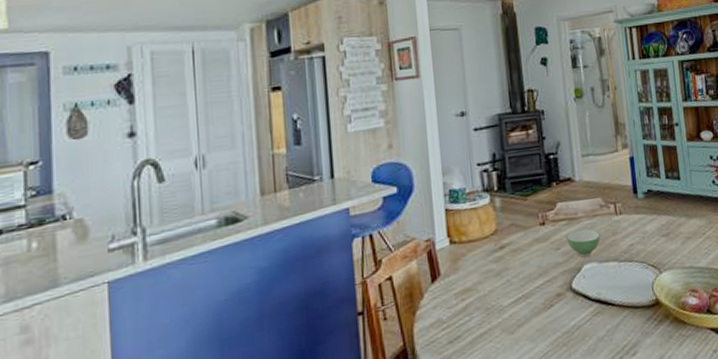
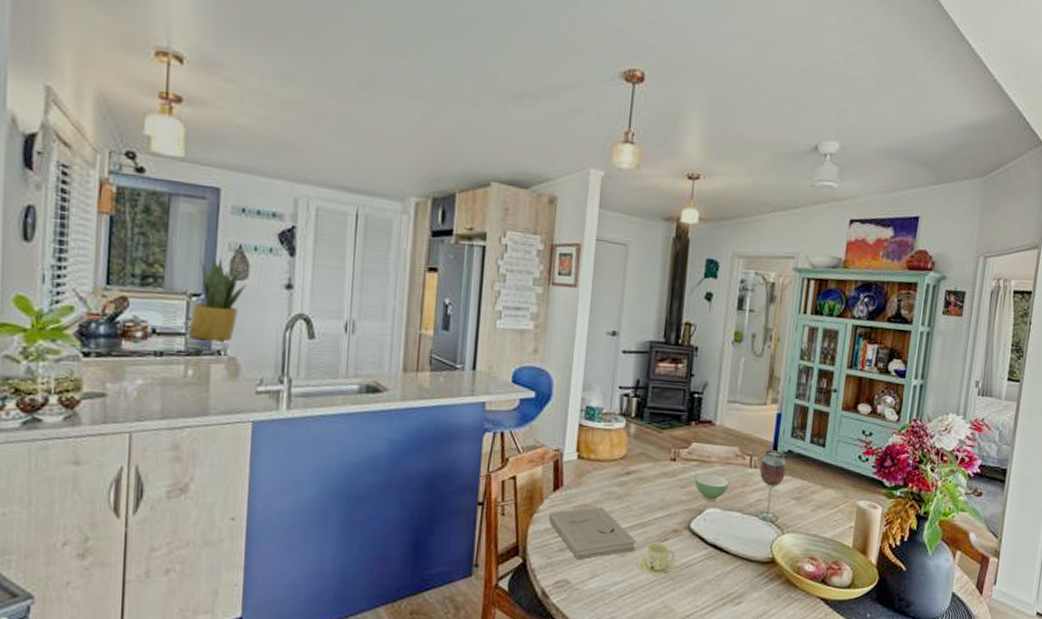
planter: none [28,119,86,209] -> present [188,256,246,342]
book: none [432,287,524,349] -> present [549,507,637,560]
cup and saucer: none [528,309,567,347] -> present [637,542,676,576]
wineglass: none [624,192,654,265] -> present [757,450,787,522]

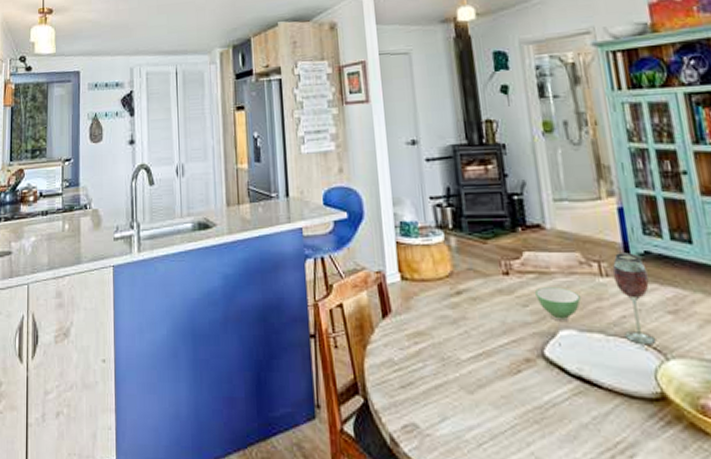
planter: present [188,256,246,342] -> none [64,125,101,198]
book: present [549,507,637,560] -> none [383,334,486,399]
cup and saucer: present [637,542,676,576] -> none [491,375,539,419]

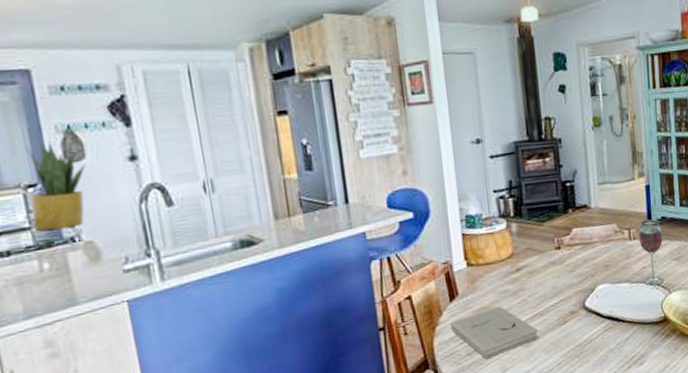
planter: none [64,125,101,198] -> present [27,141,86,232]
book: none [383,334,486,399] -> present [450,306,539,360]
bowl: present [534,287,581,321] -> none [579,253,614,279]

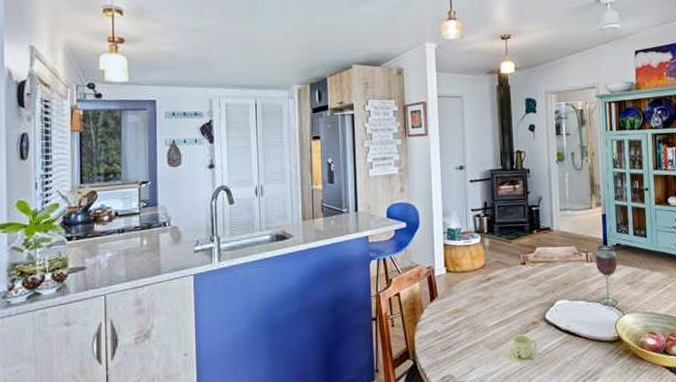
planter: present [27,141,86,232] -> none [141,151,180,217]
book: present [450,306,539,360] -> none [430,310,504,357]
cup and saucer: none [543,325,579,358] -> present [507,334,539,364]

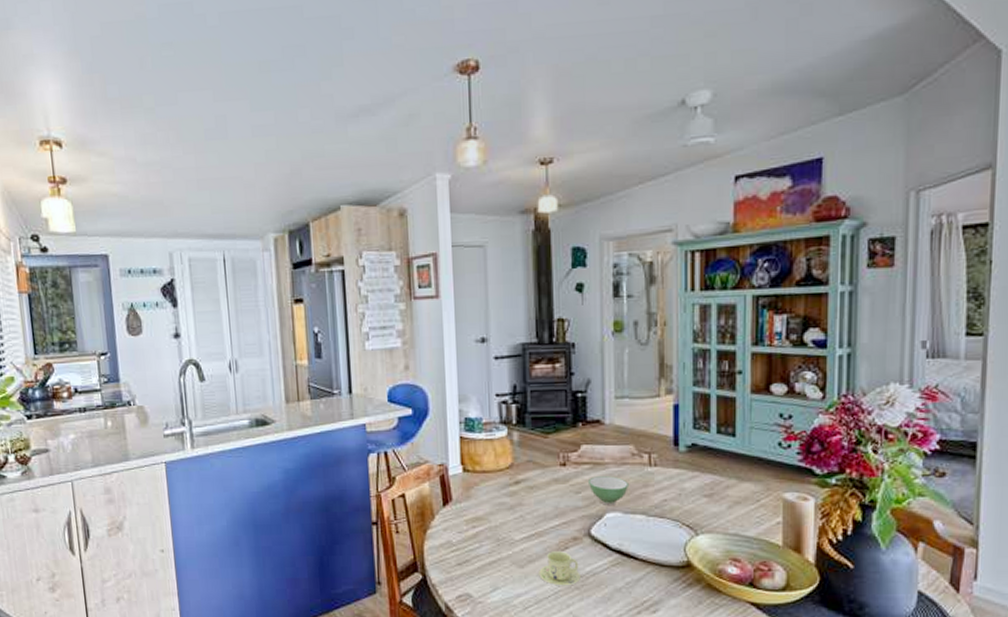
bowl: none [542,271,572,295] -> present [587,476,628,505]
wineglass: present [595,245,618,306] -> none [660,445,692,522]

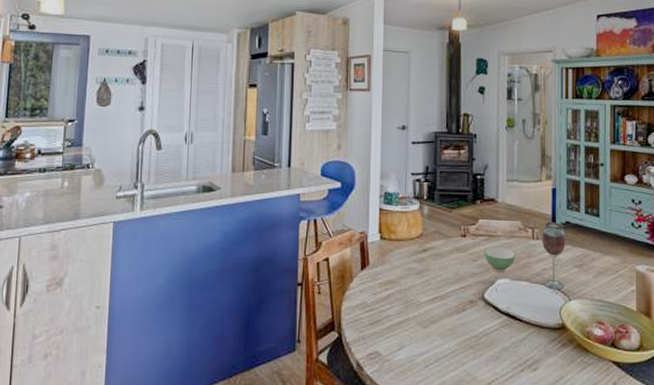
cup and saucer: present [539,551,580,586] -> none [440,313,475,345]
wineglass: none [660,445,692,522] -> present [541,222,566,289]

